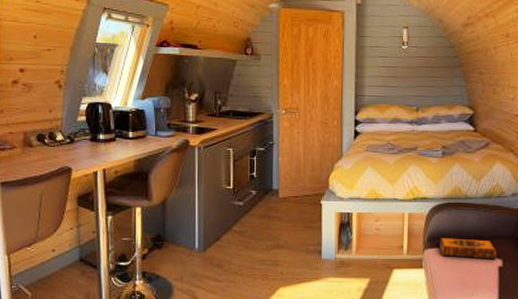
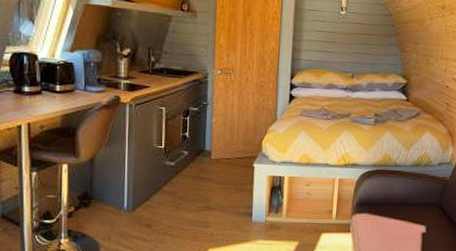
hardback book: present [438,237,497,259] -> none [366,203,422,226]

